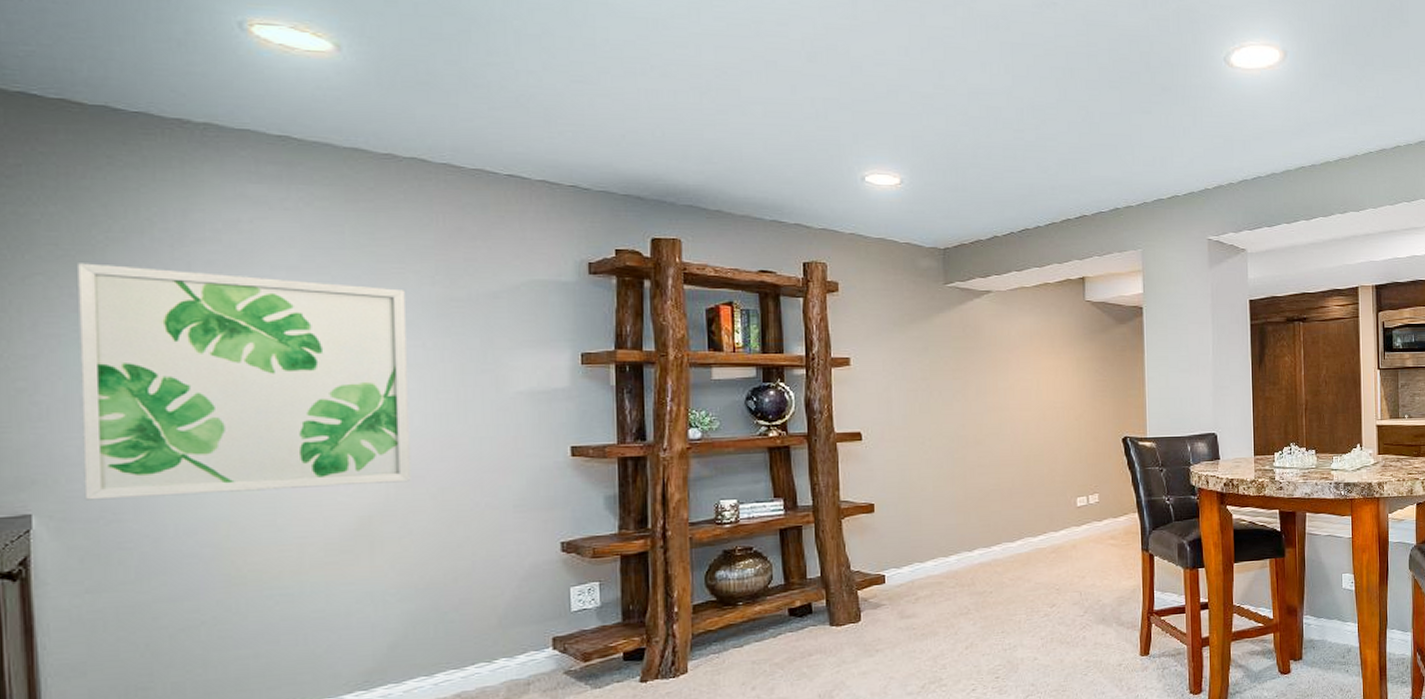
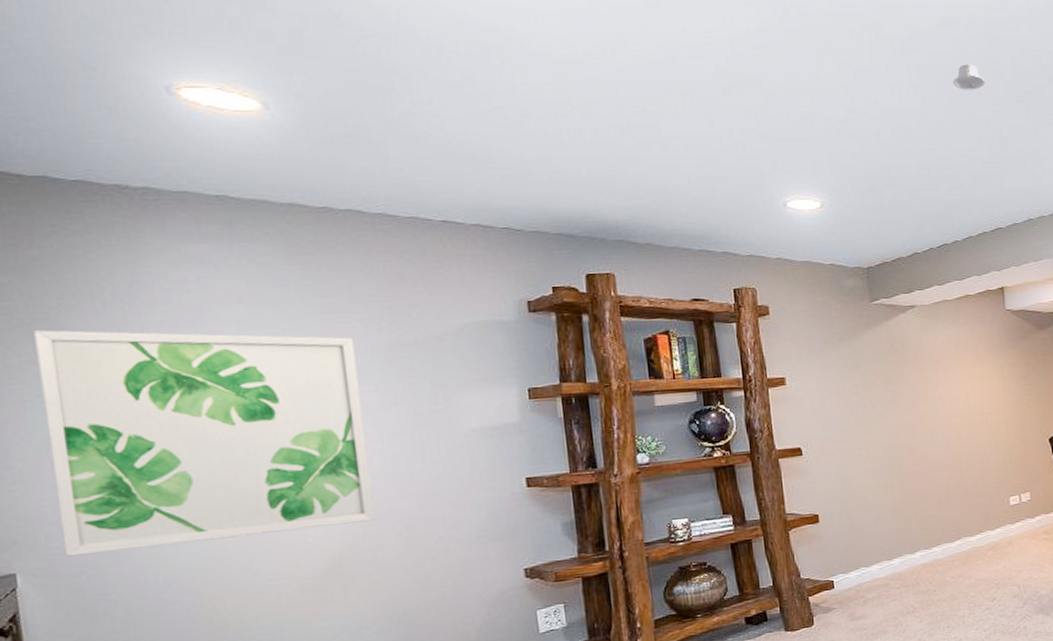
recessed light: none [1046,45,1079,73] -> present [953,64,985,90]

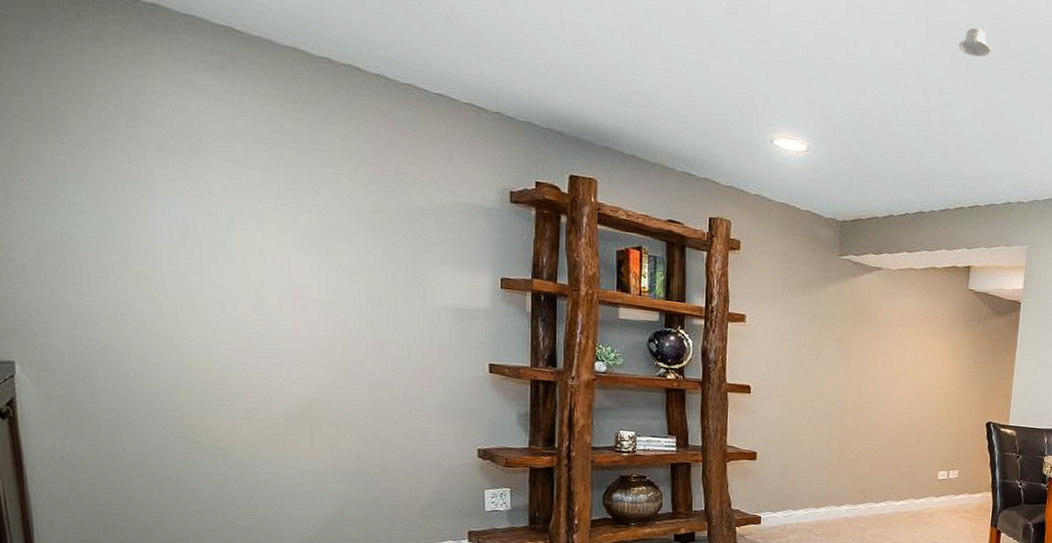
wall art: present [34,330,377,557] -> none [42,130,347,377]

